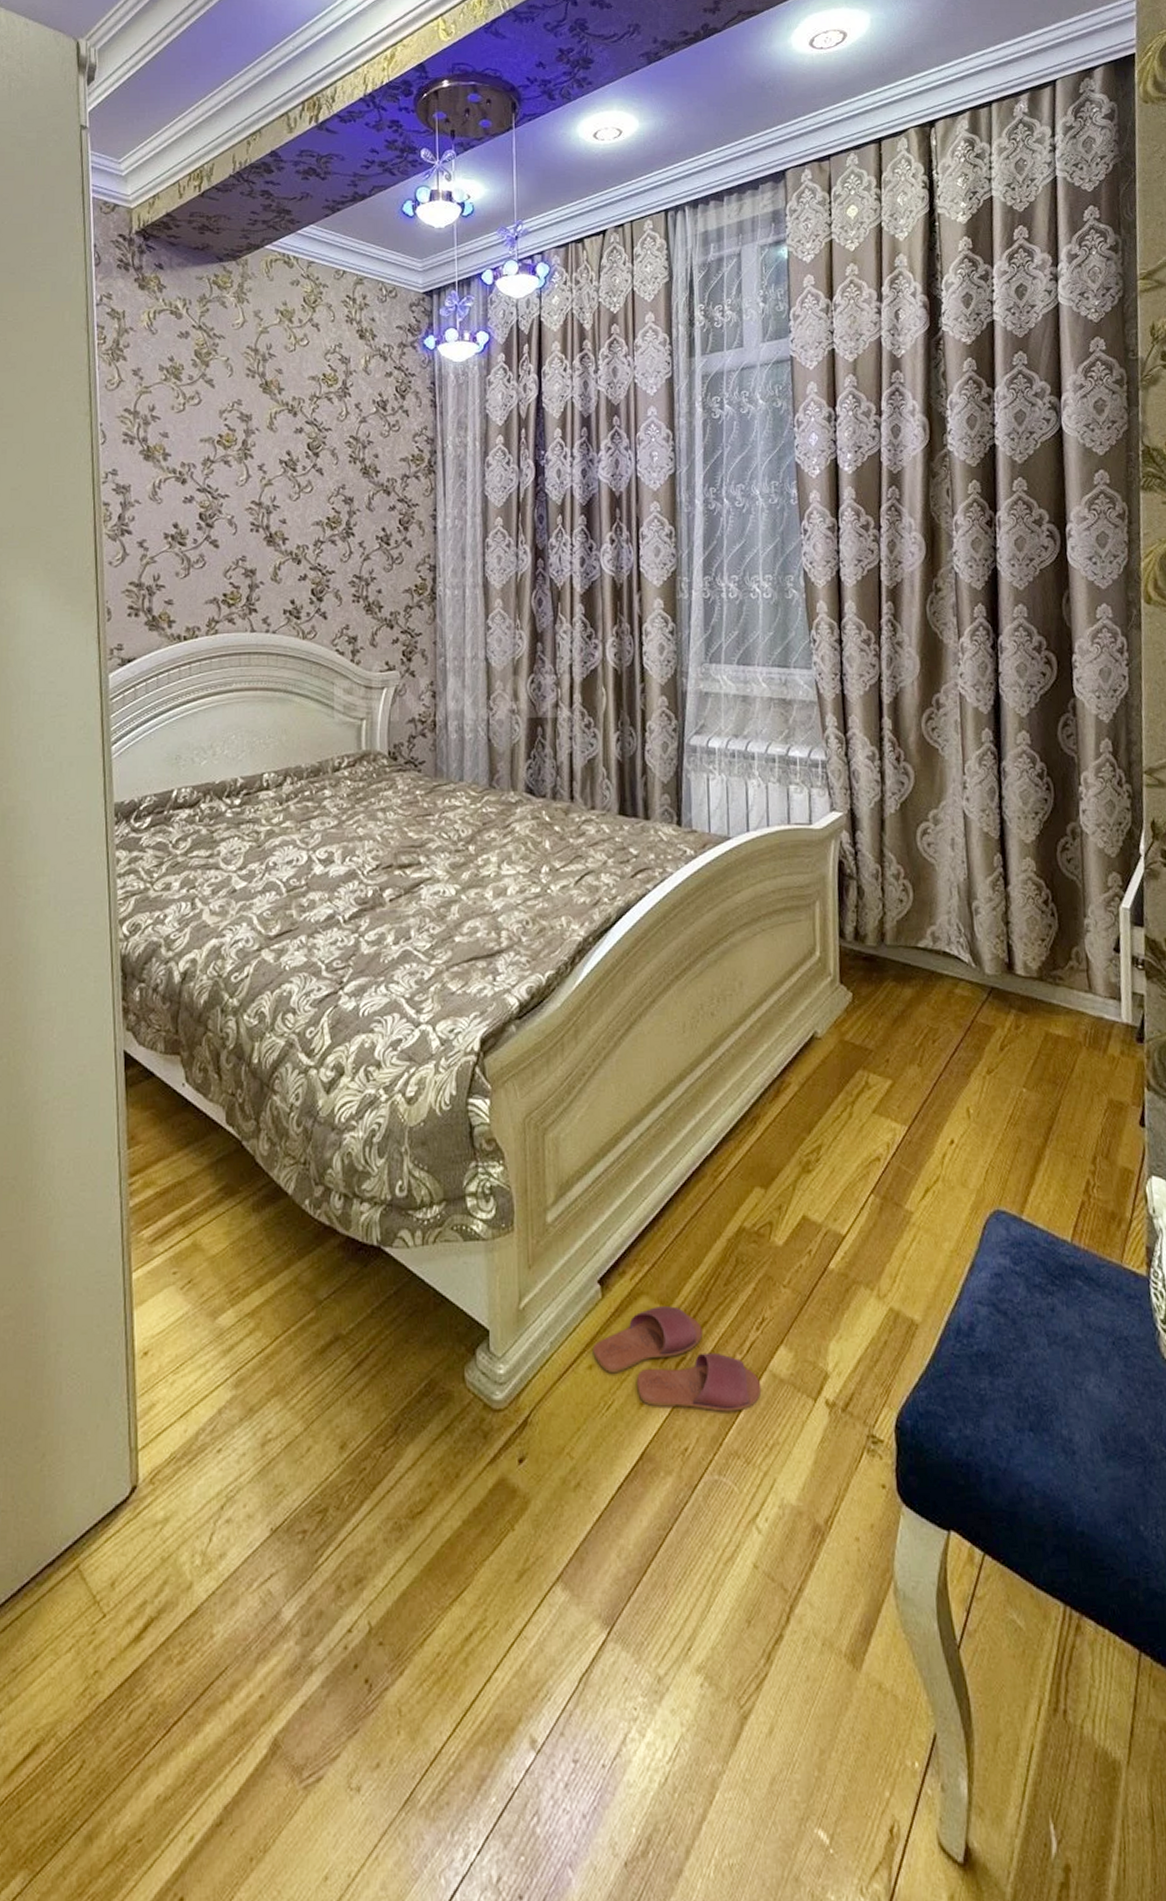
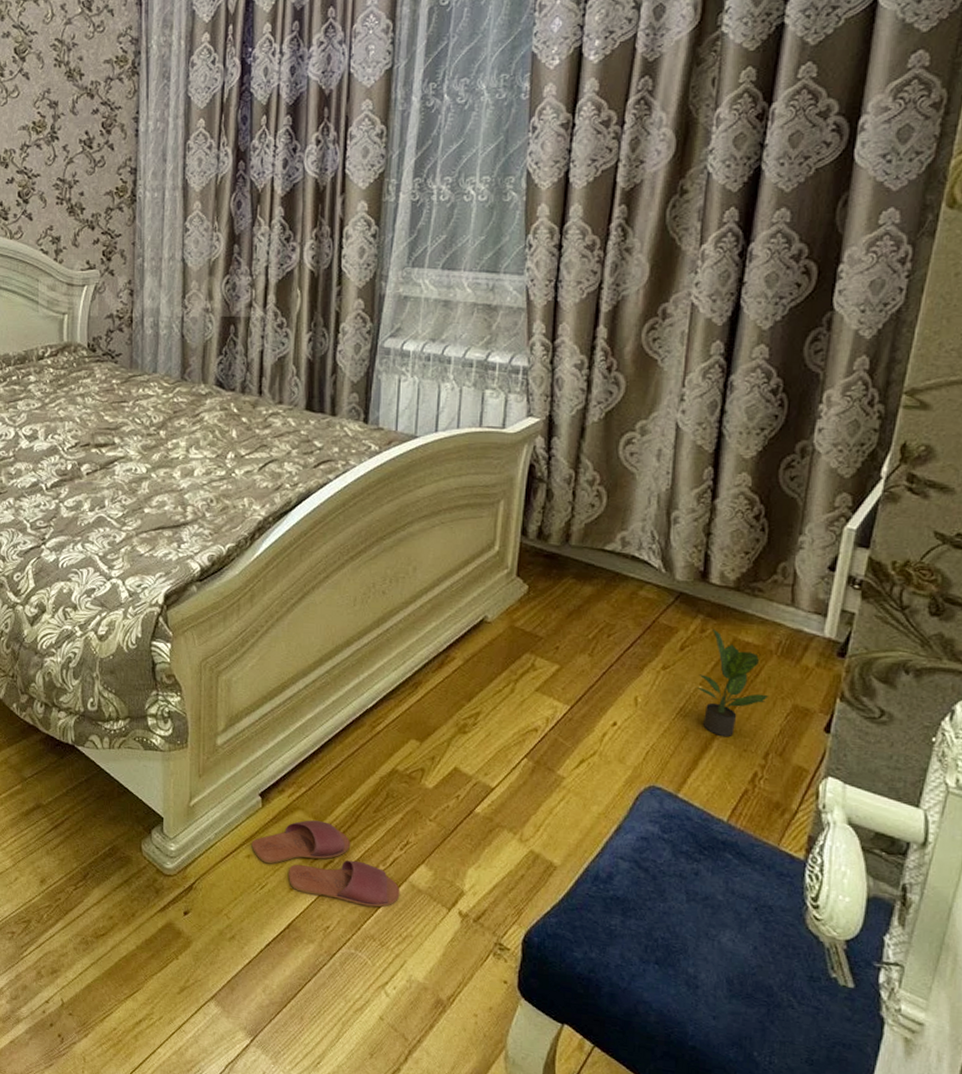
potted plant: none [1020,1024,1086,1144] -> present [696,629,769,737]

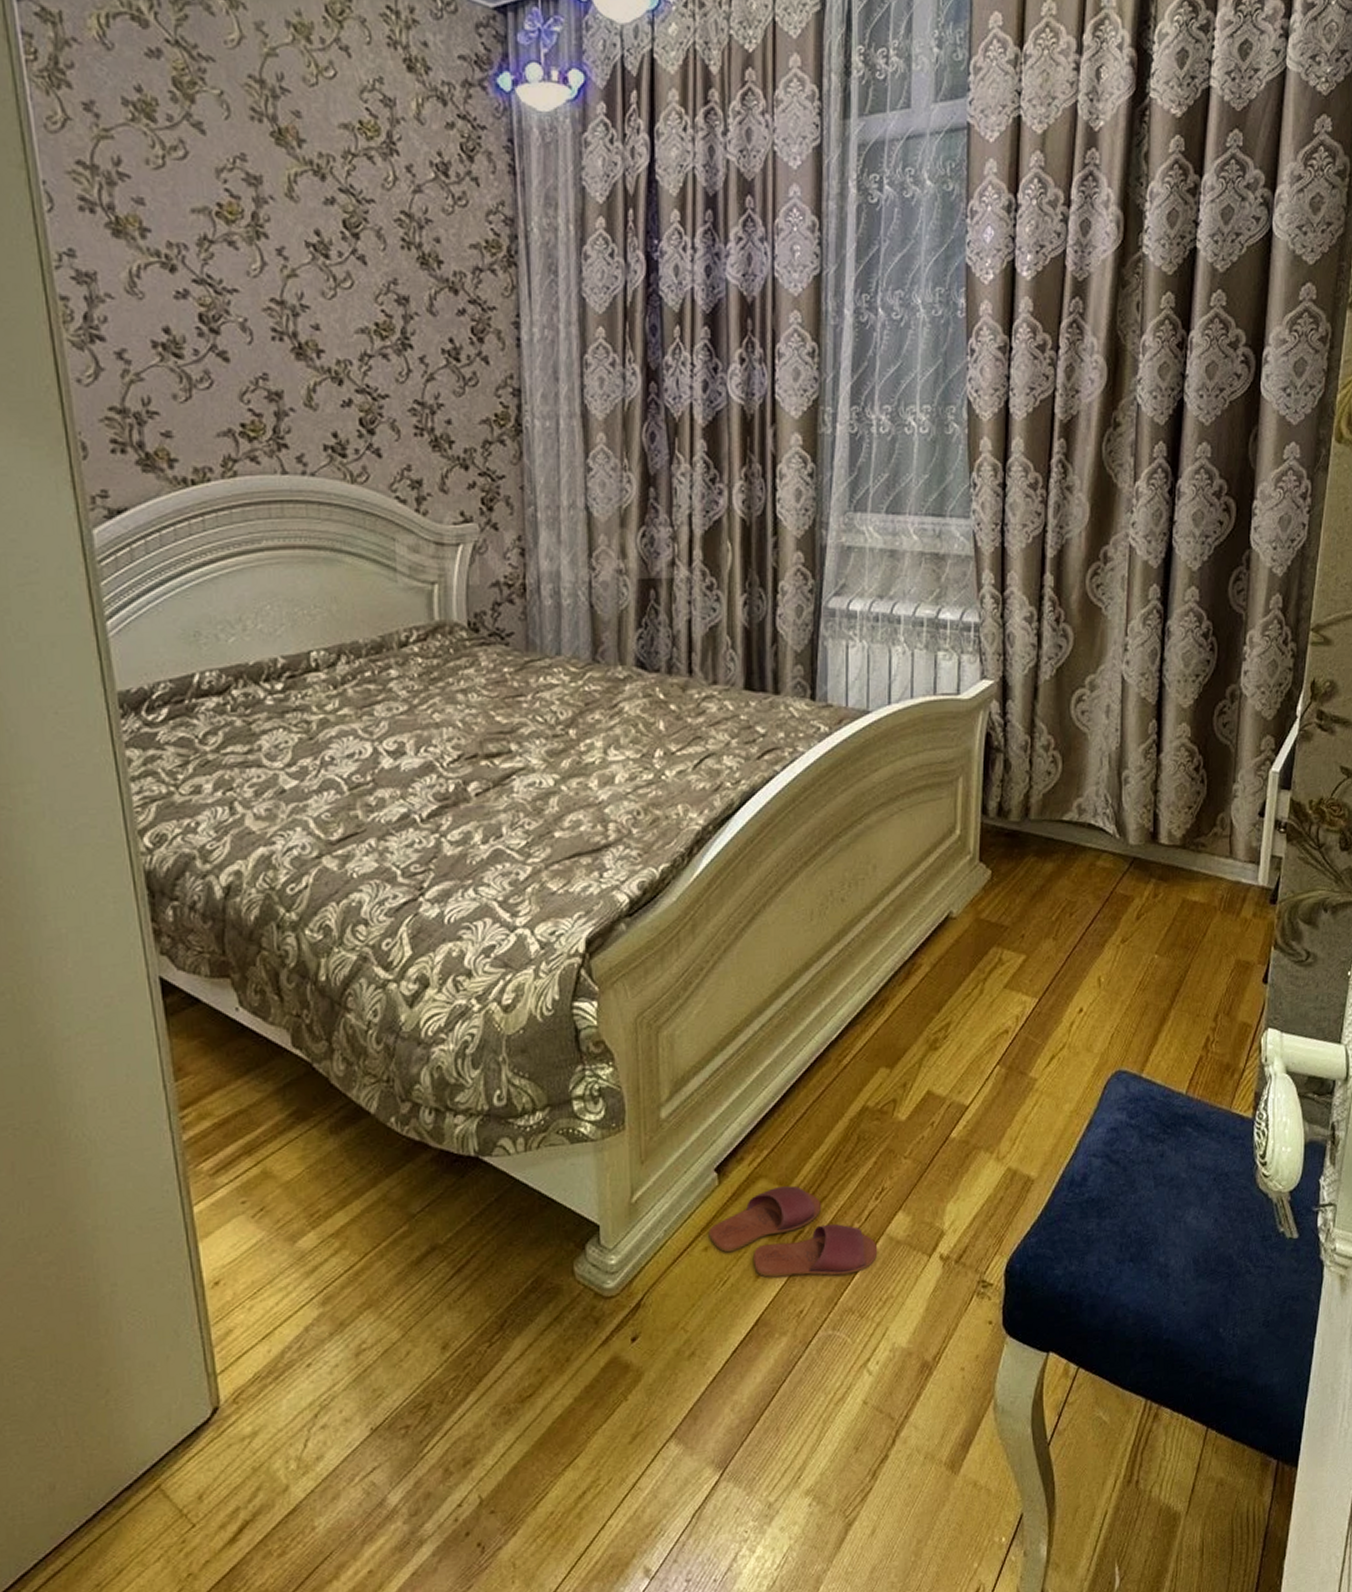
potted plant: present [696,629,769,737] -> none [1153,892,1216,1005]

